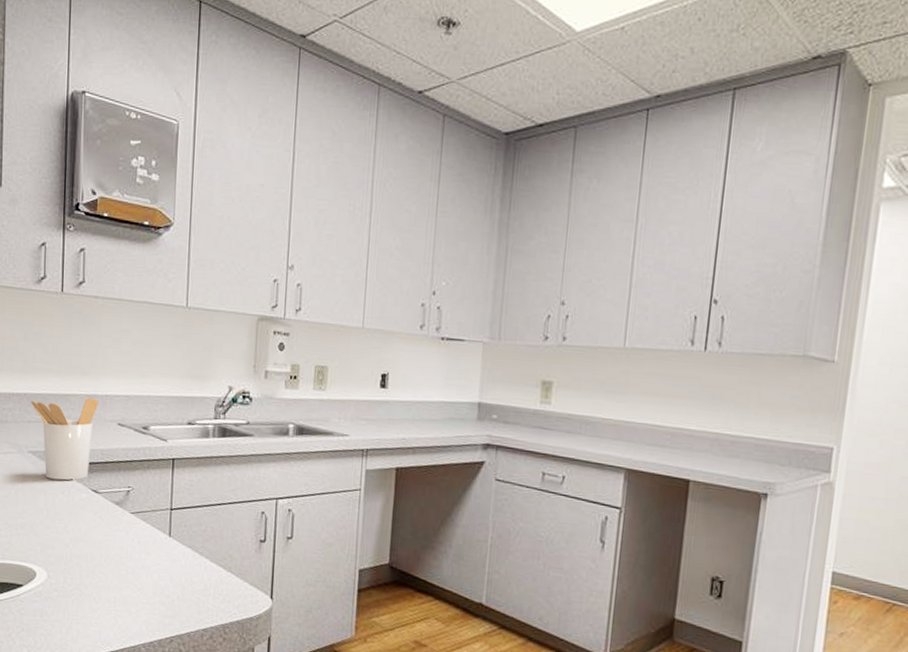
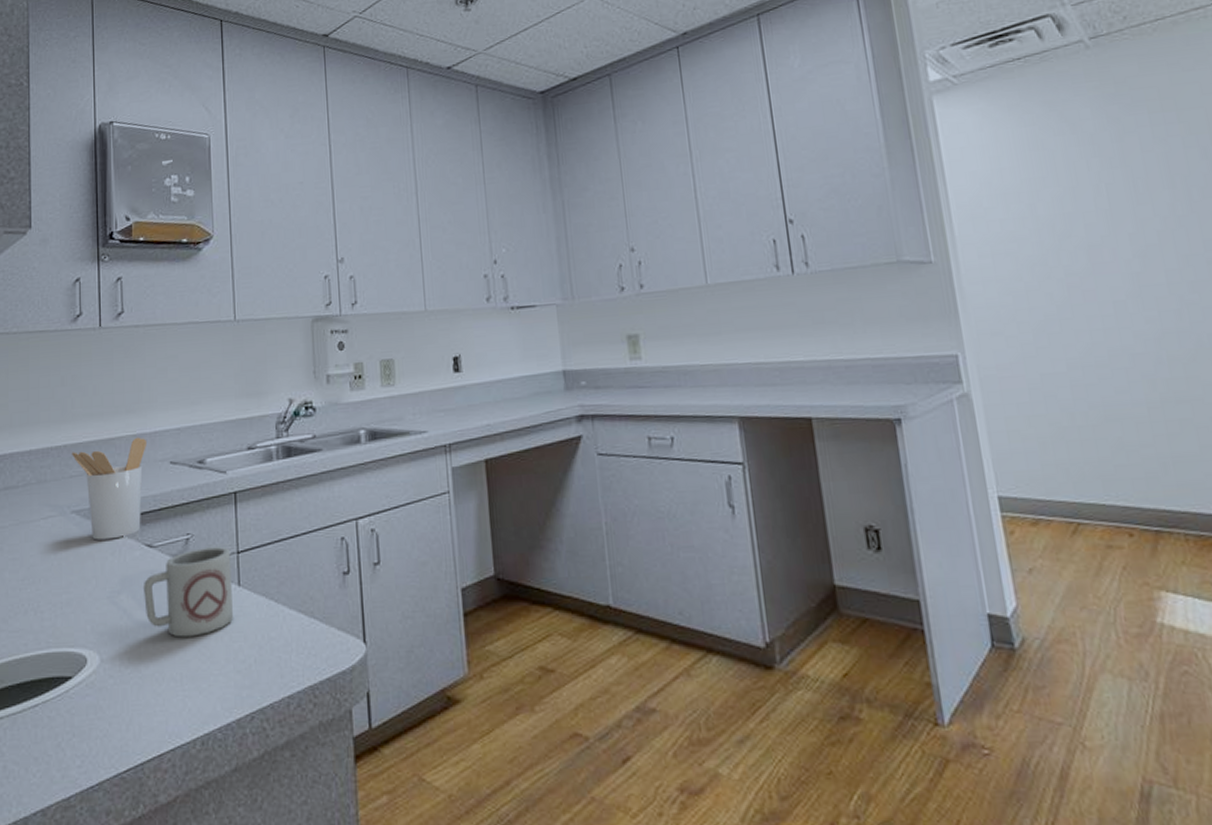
cup: none [87,500,165,571] -> present [143,547,233,638]

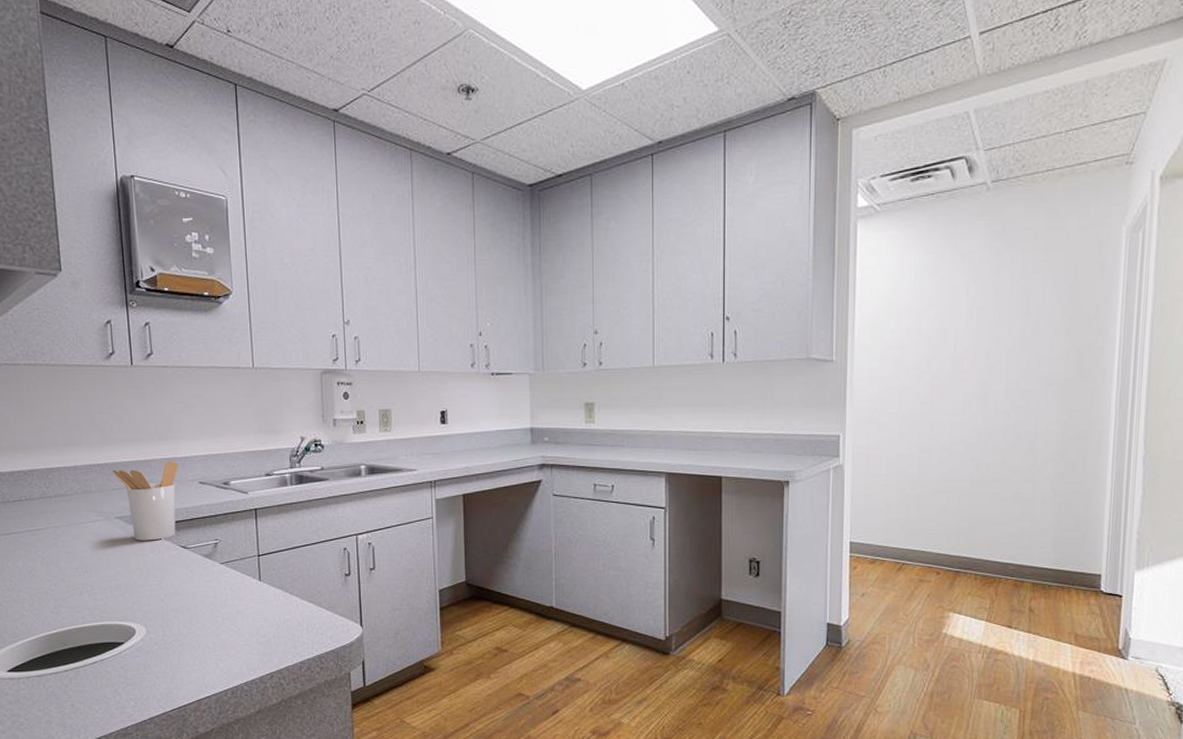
cup: present [143,547,233,638] -> none [179,551,255,617]

